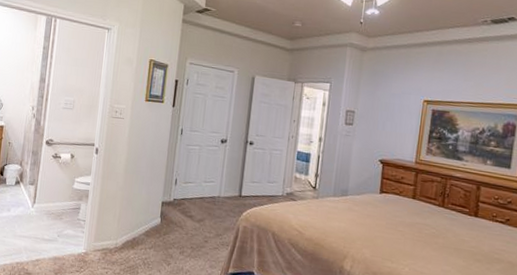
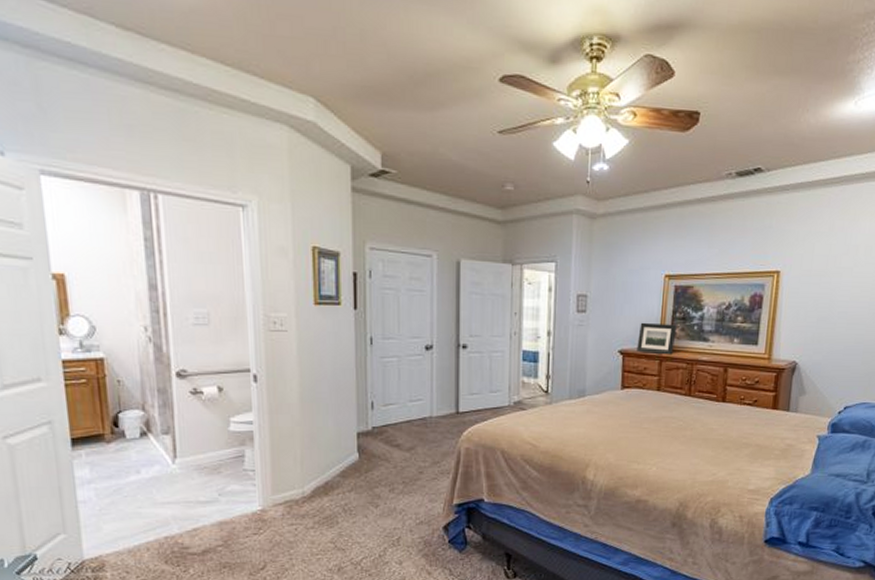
picture frame: none [395,138,433,169] -> present [637,322,677,355]

